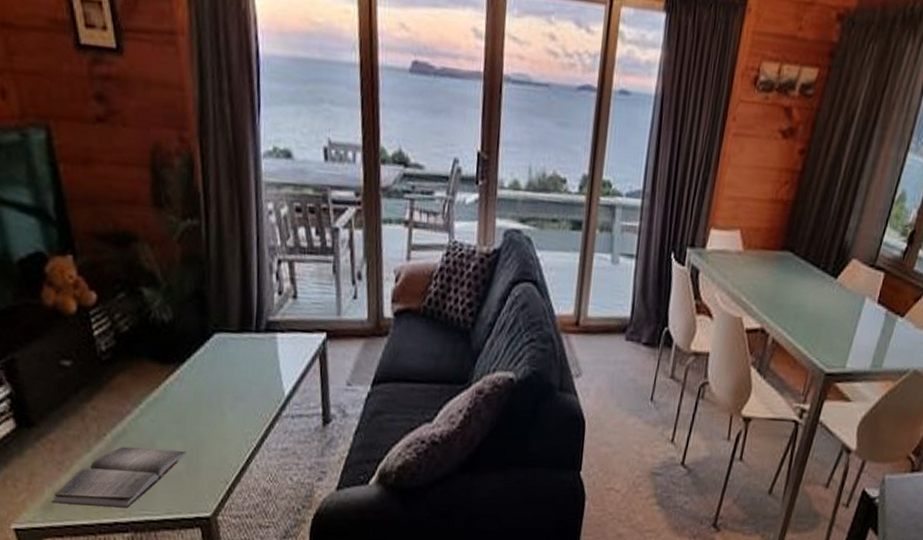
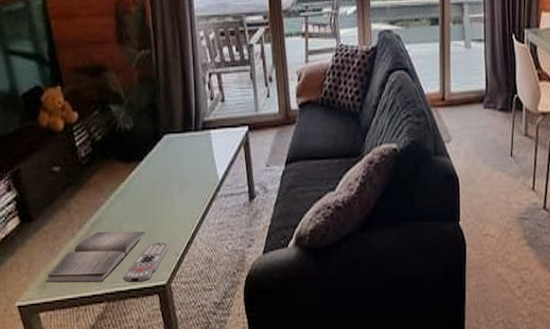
remote control: none [154,465,216,512] -> present [122,242,169,283]

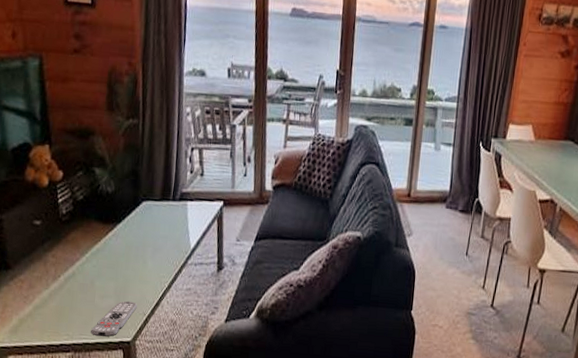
hardback book: present [46,231,146,282] -> none [17,285,117,333]

